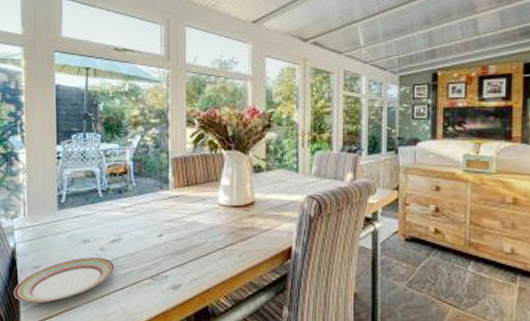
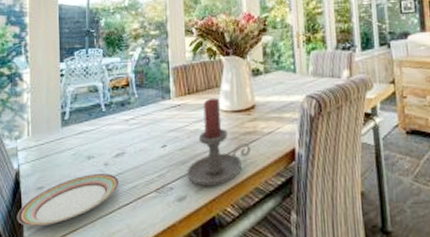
candle holder: none [182,191,247,278] -> present [186,97,251,187]

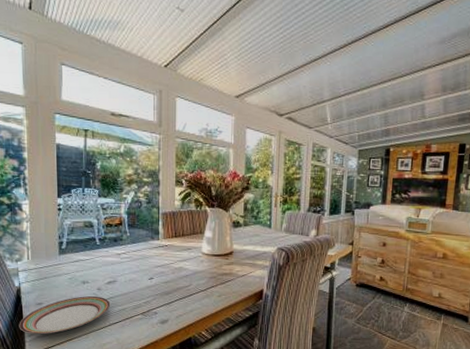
candle holder: present [186,97,251,187] -> none [169,242,226,314]

